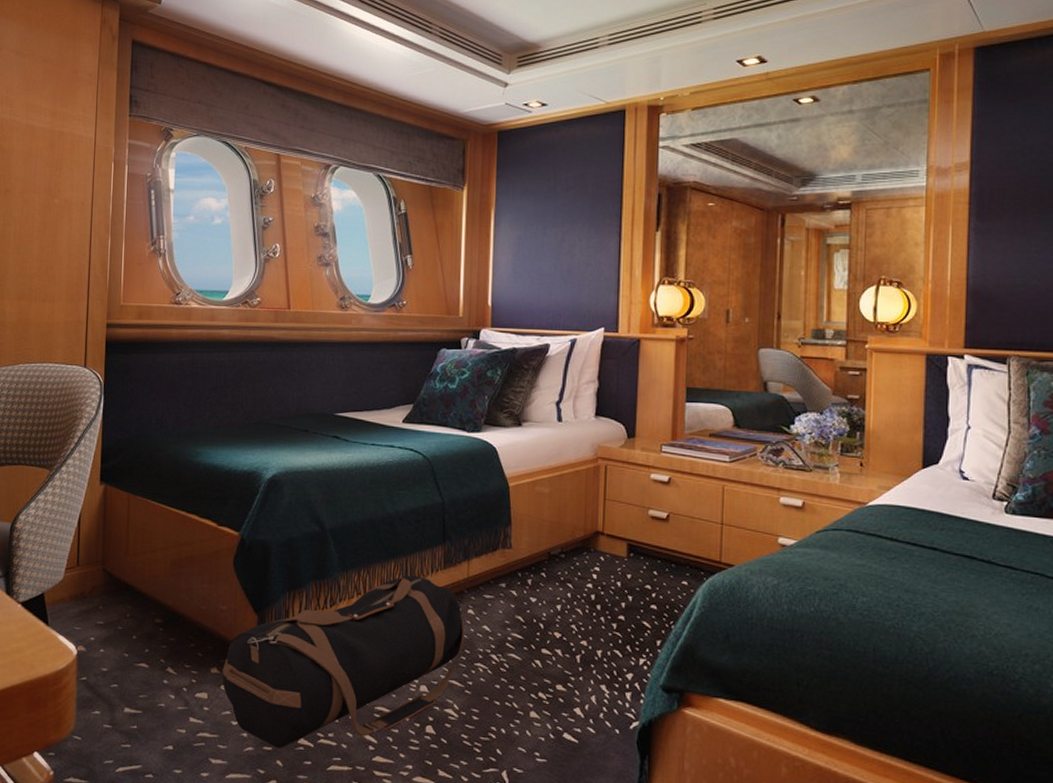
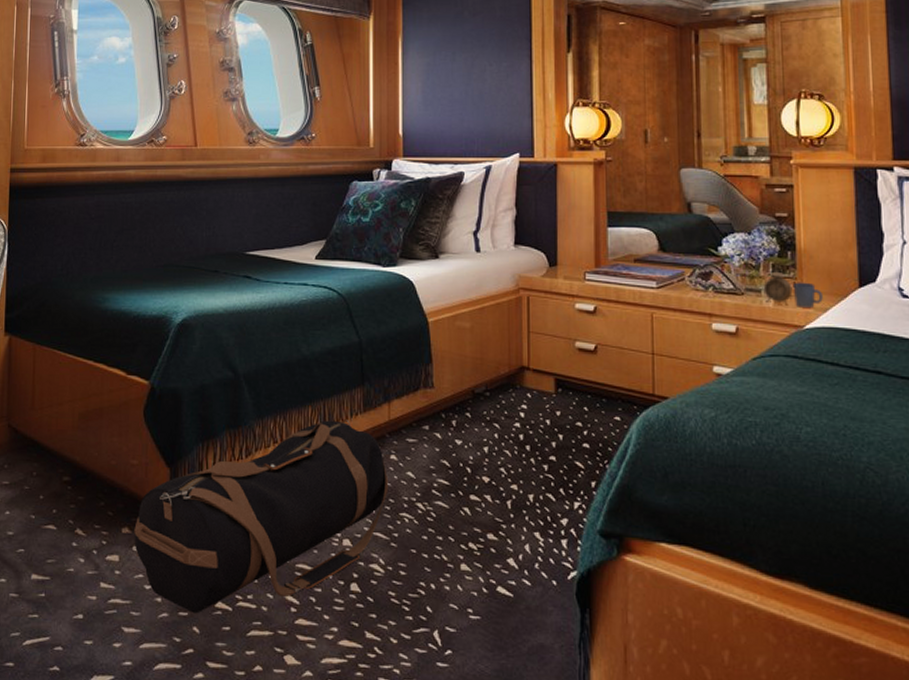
alarm clock: none [831,444,859,483] -> present [763,265,793,306]
mug: none [860,461,887,487] -> present [794,282,823,309]

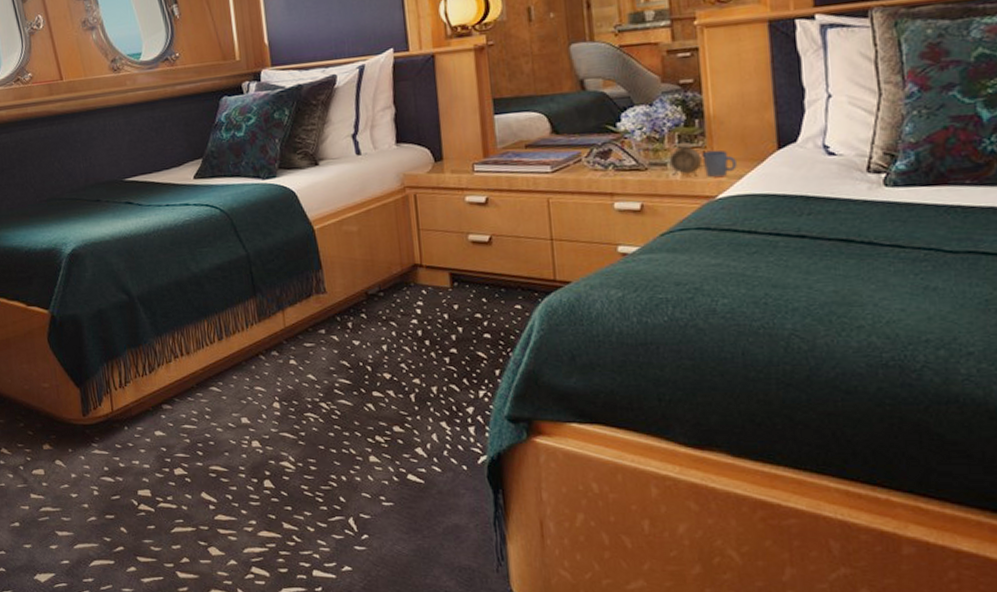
duffel bag: present [134,419,389,614] -> none [54,330,292,516]

